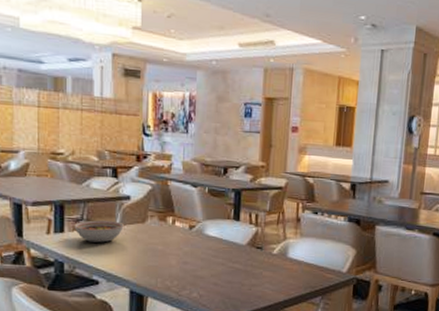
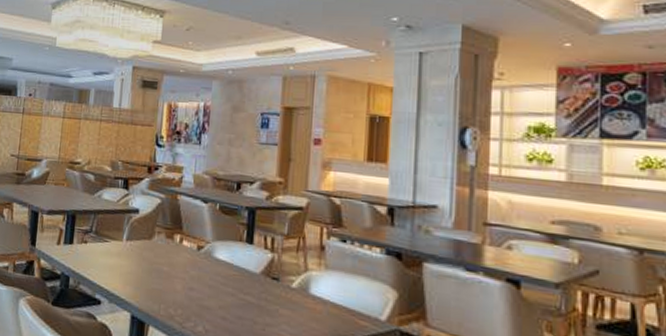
bowl: present [74,220,124,243] -> none [83,233,131,259]

